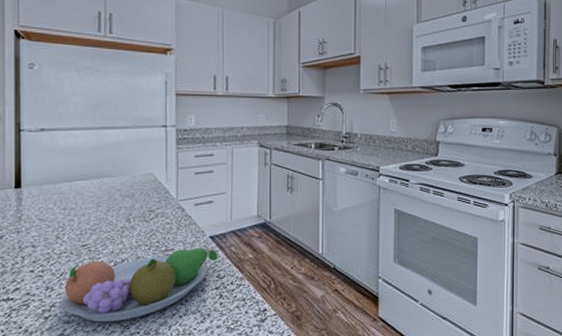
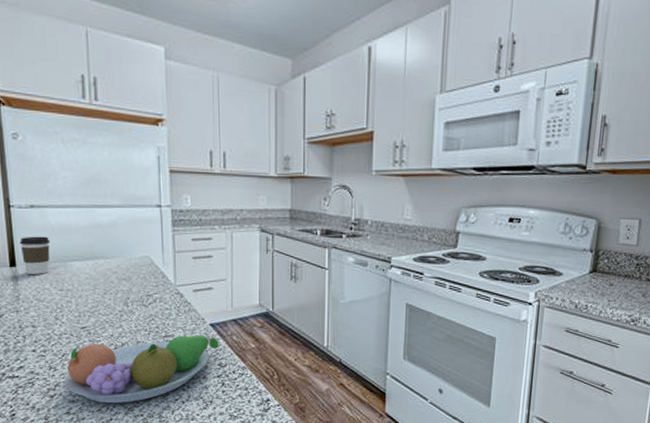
coffee cup: none [27,158,58,194] -> present [19,236,51,274]

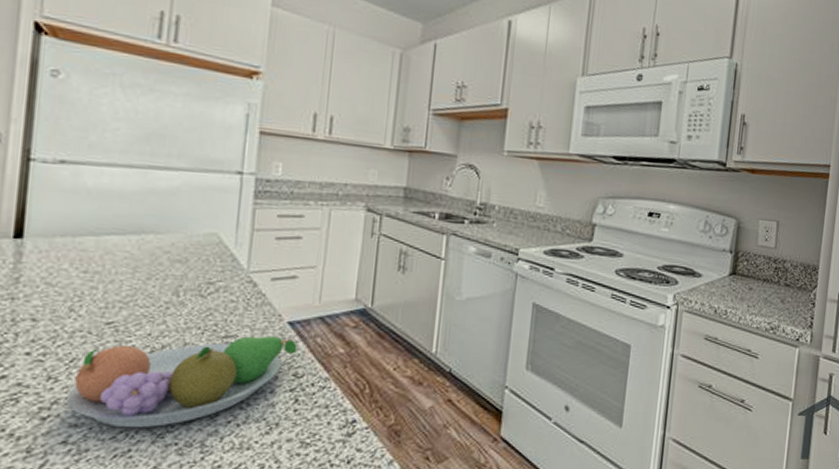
coffee cup: present [19,236,51,274] -> none [34,199,81,250]

